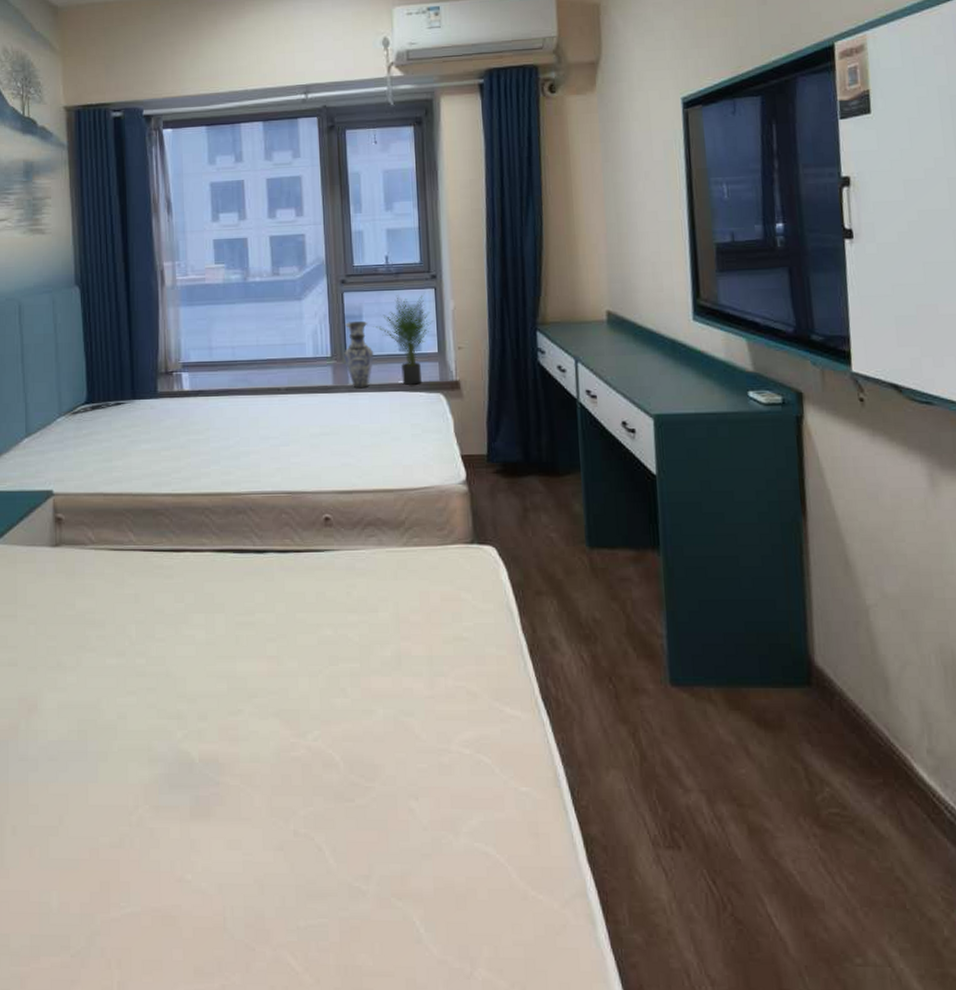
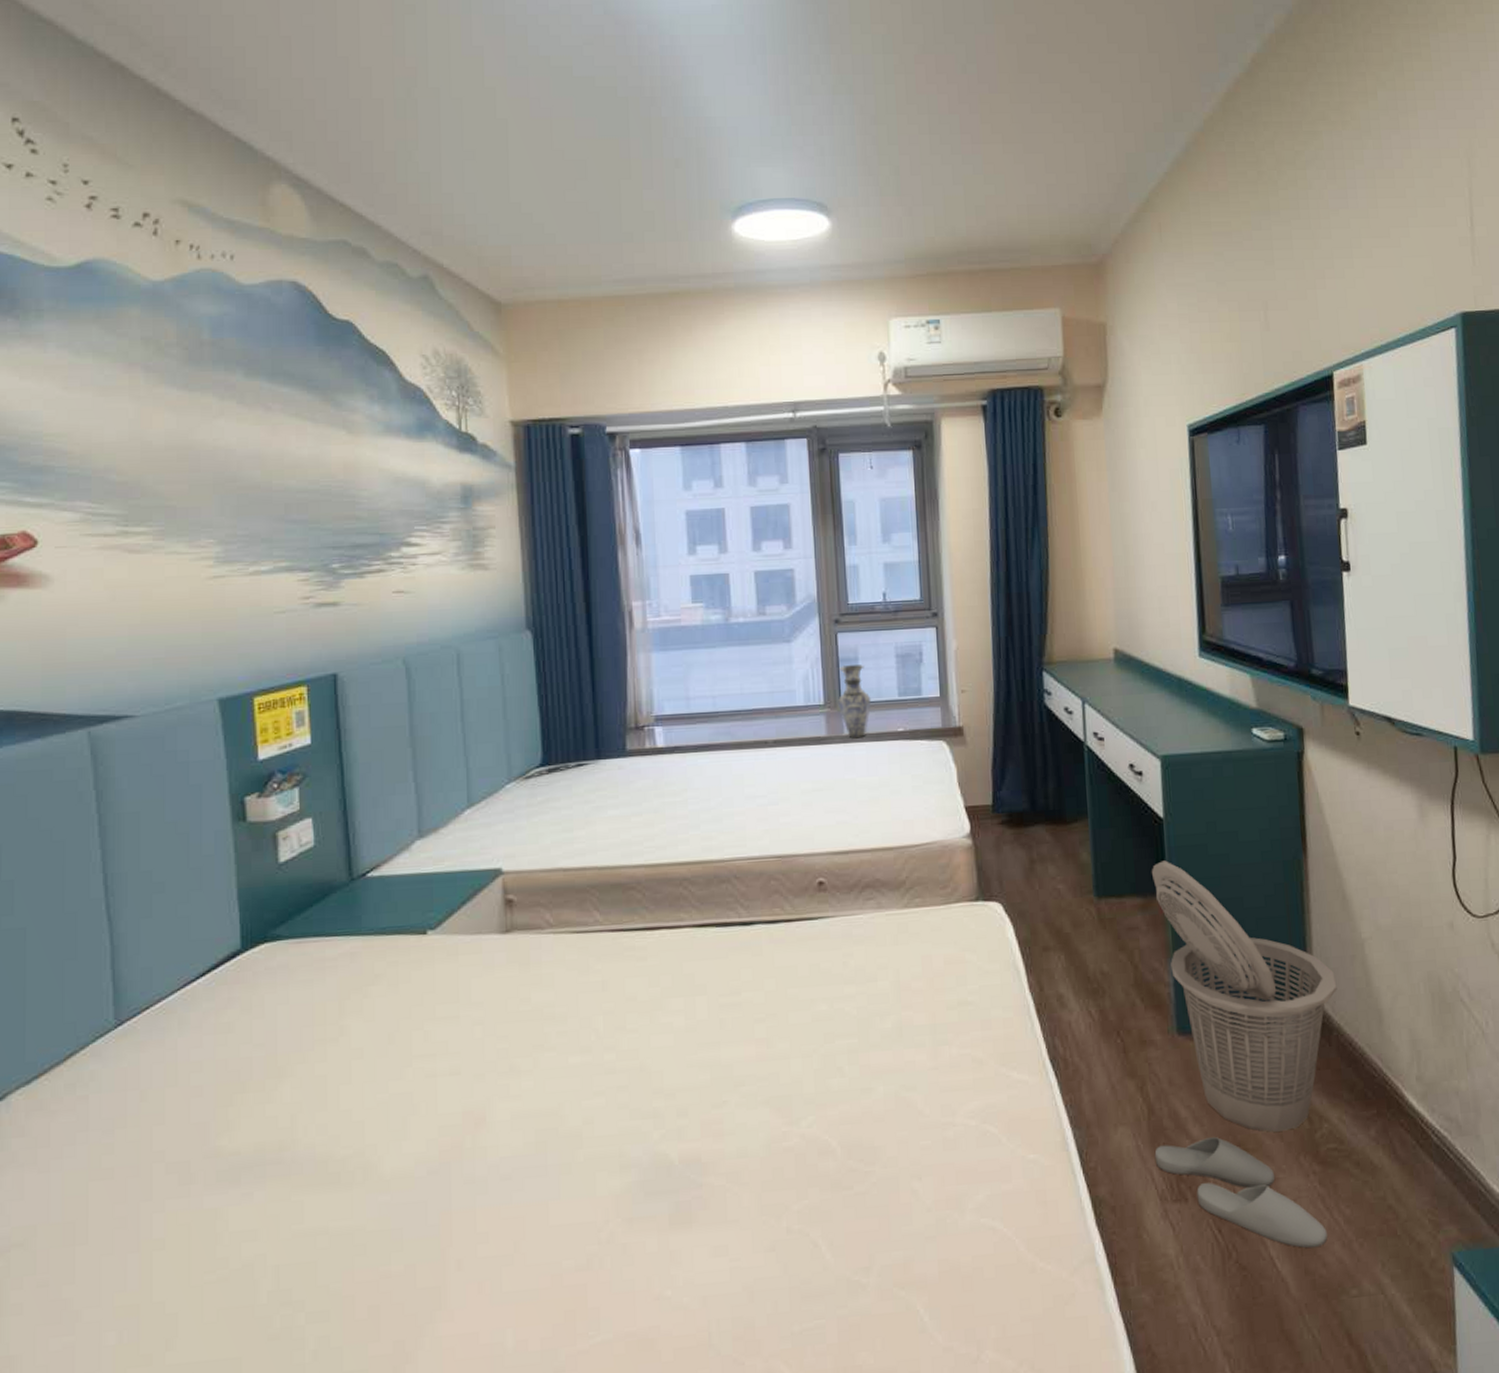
potted plant: present [373,295,434,385] -> none [870,635,935,733]
laundry basket: none [643,516,840,790] -> present [1151,860,1337,1132]
slippers: none [647,789,829,911] -> present [1154,1137,1327,1248]

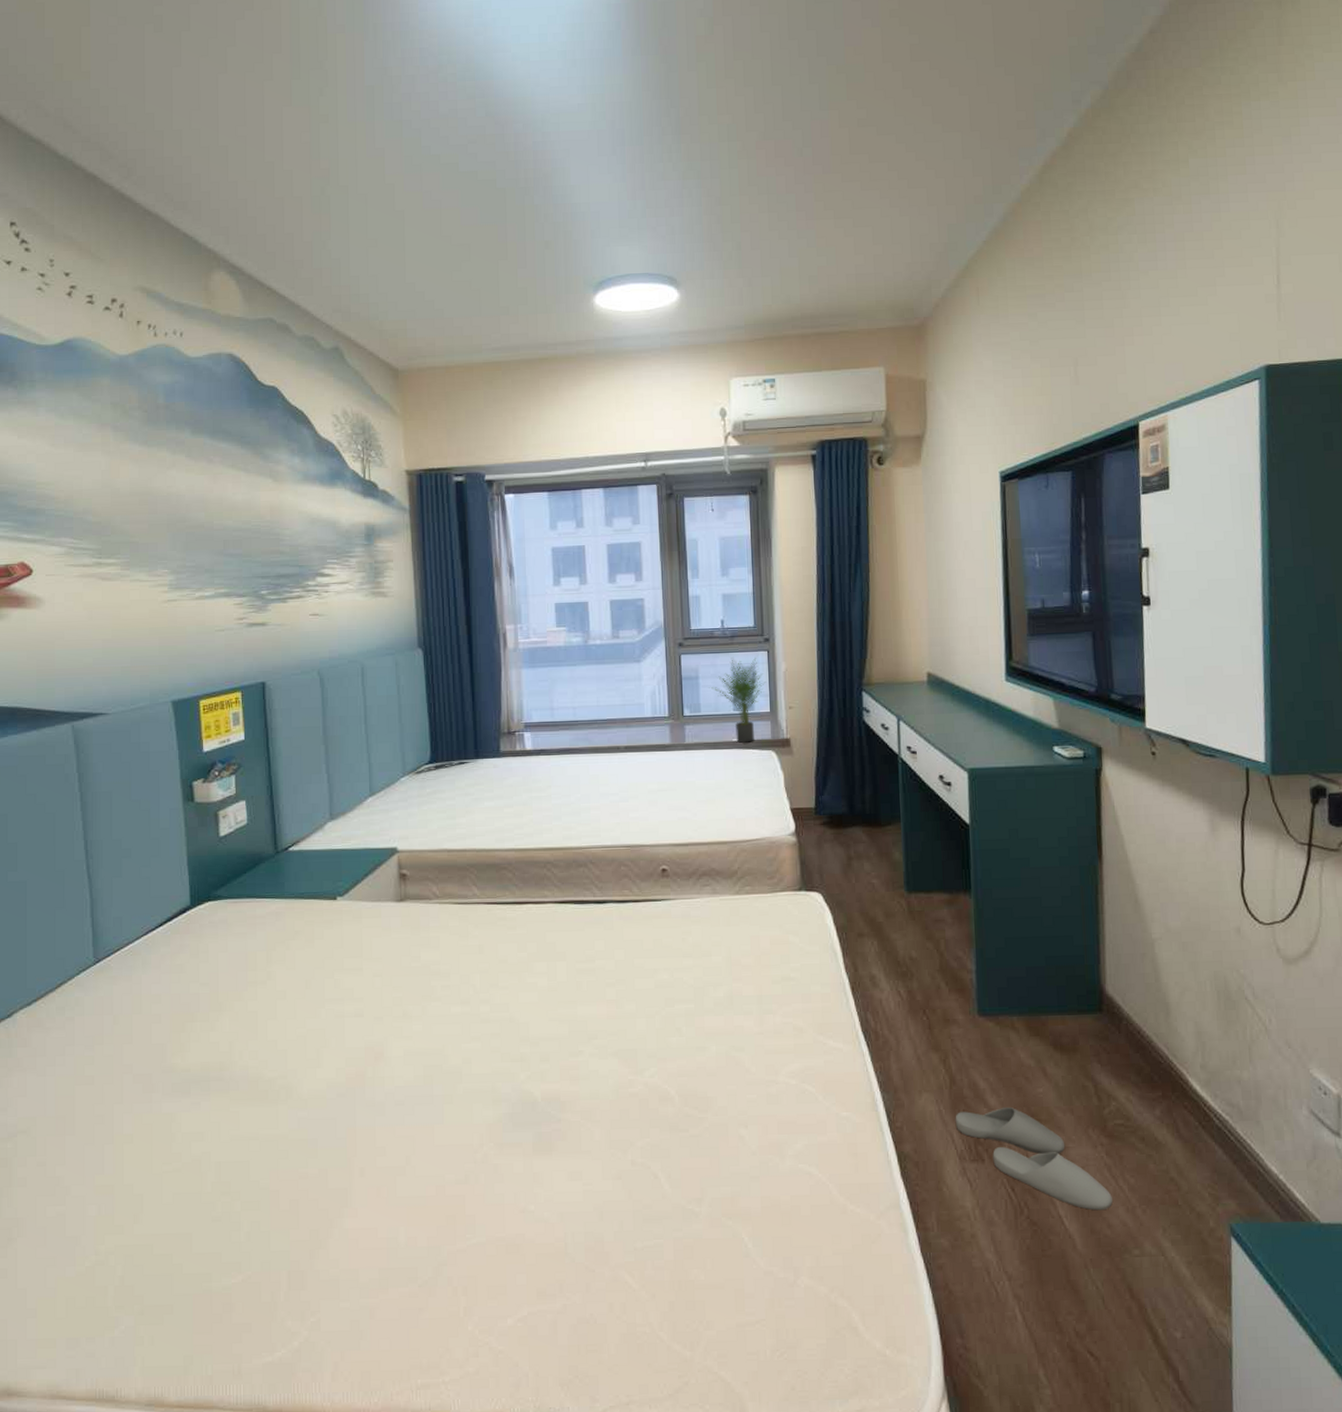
vase: present [837,664,872,739] -> none [680,682,710,747]
potted plant: none [870,635,935,733] -> present [709,657,766,743]
laundry basket: present [1151,860,1337,1132] -> none [957,862,1128,1106]

